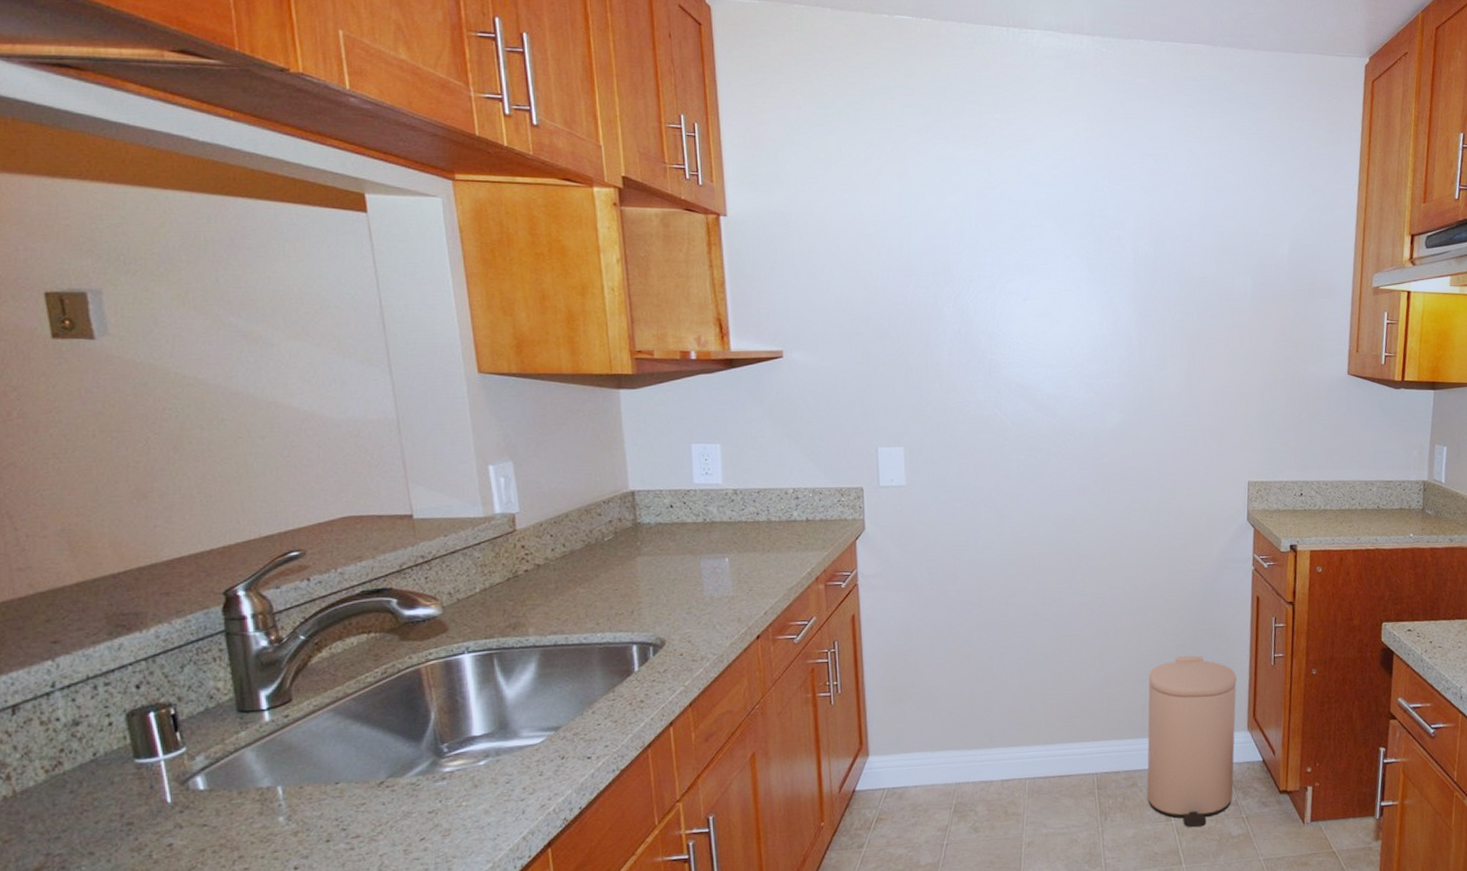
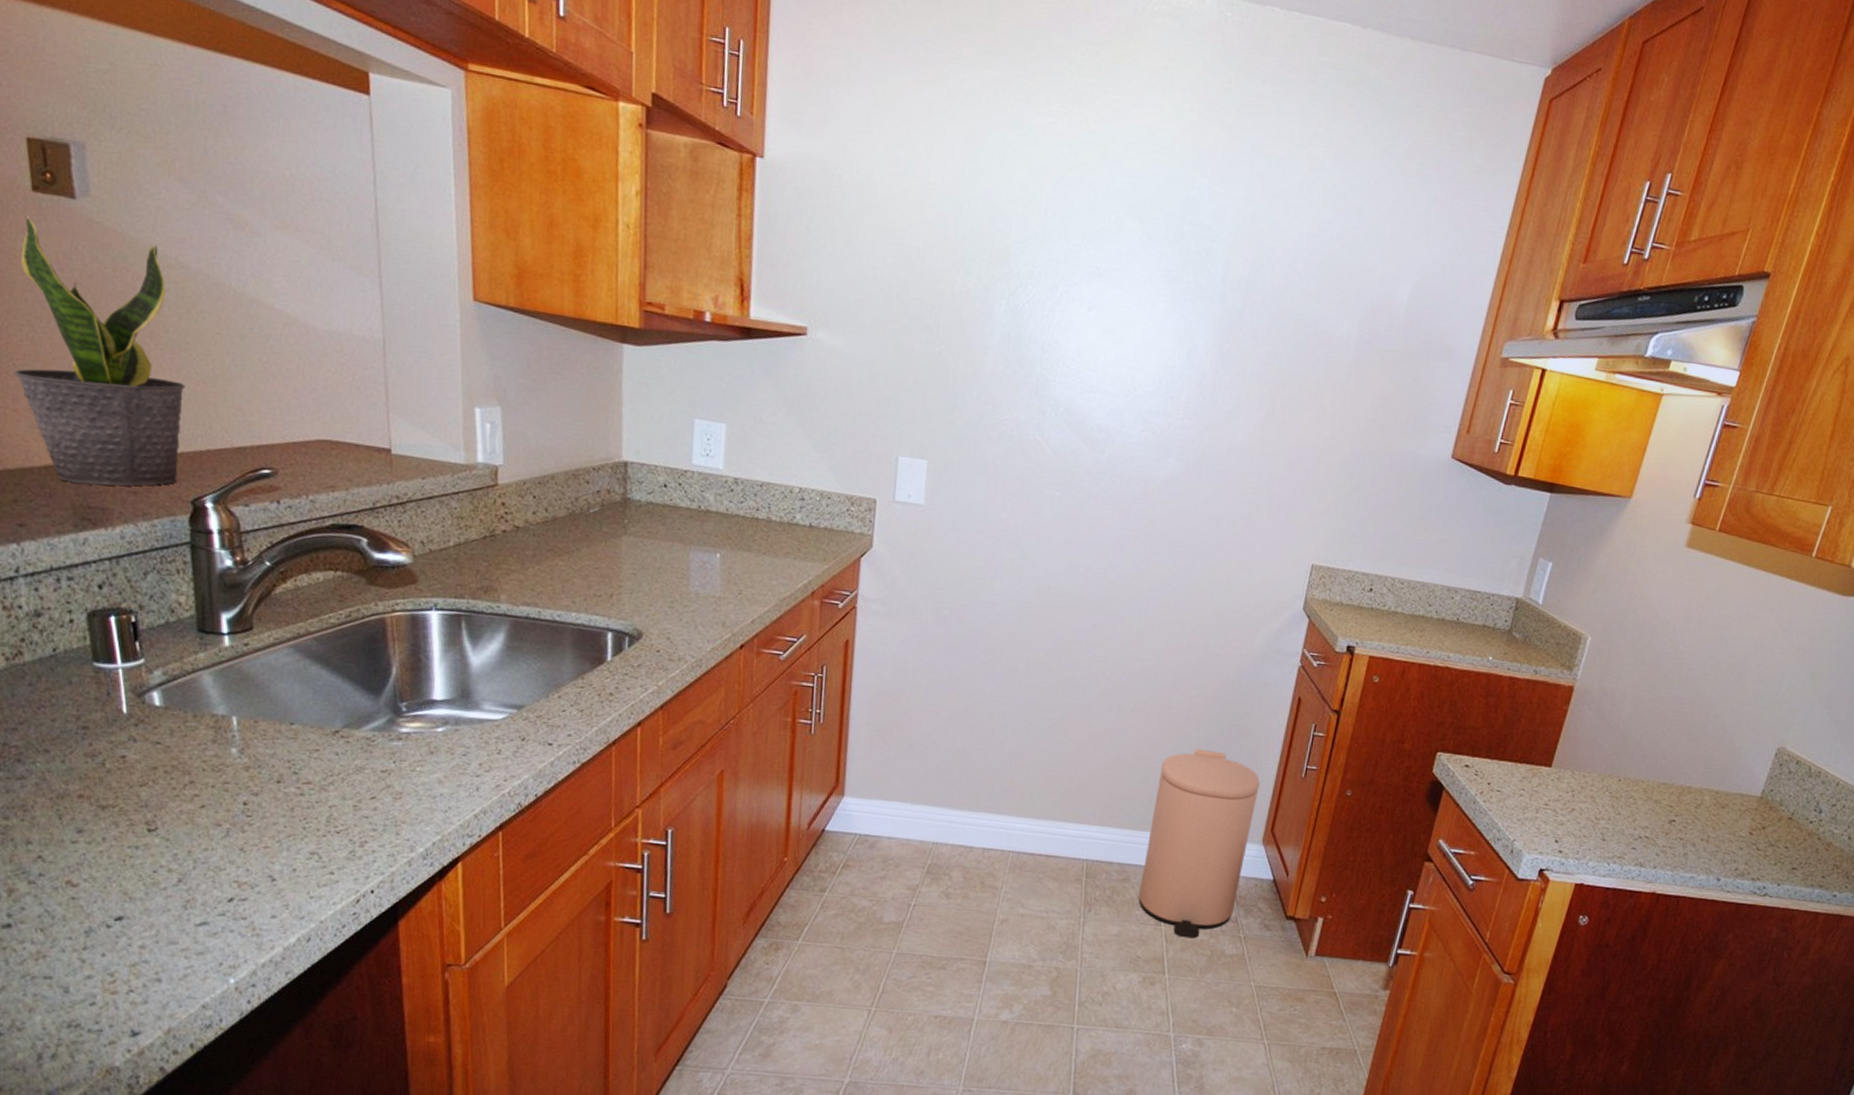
potted plant: none [40,361,211,595] -> present [13,216,185,487]

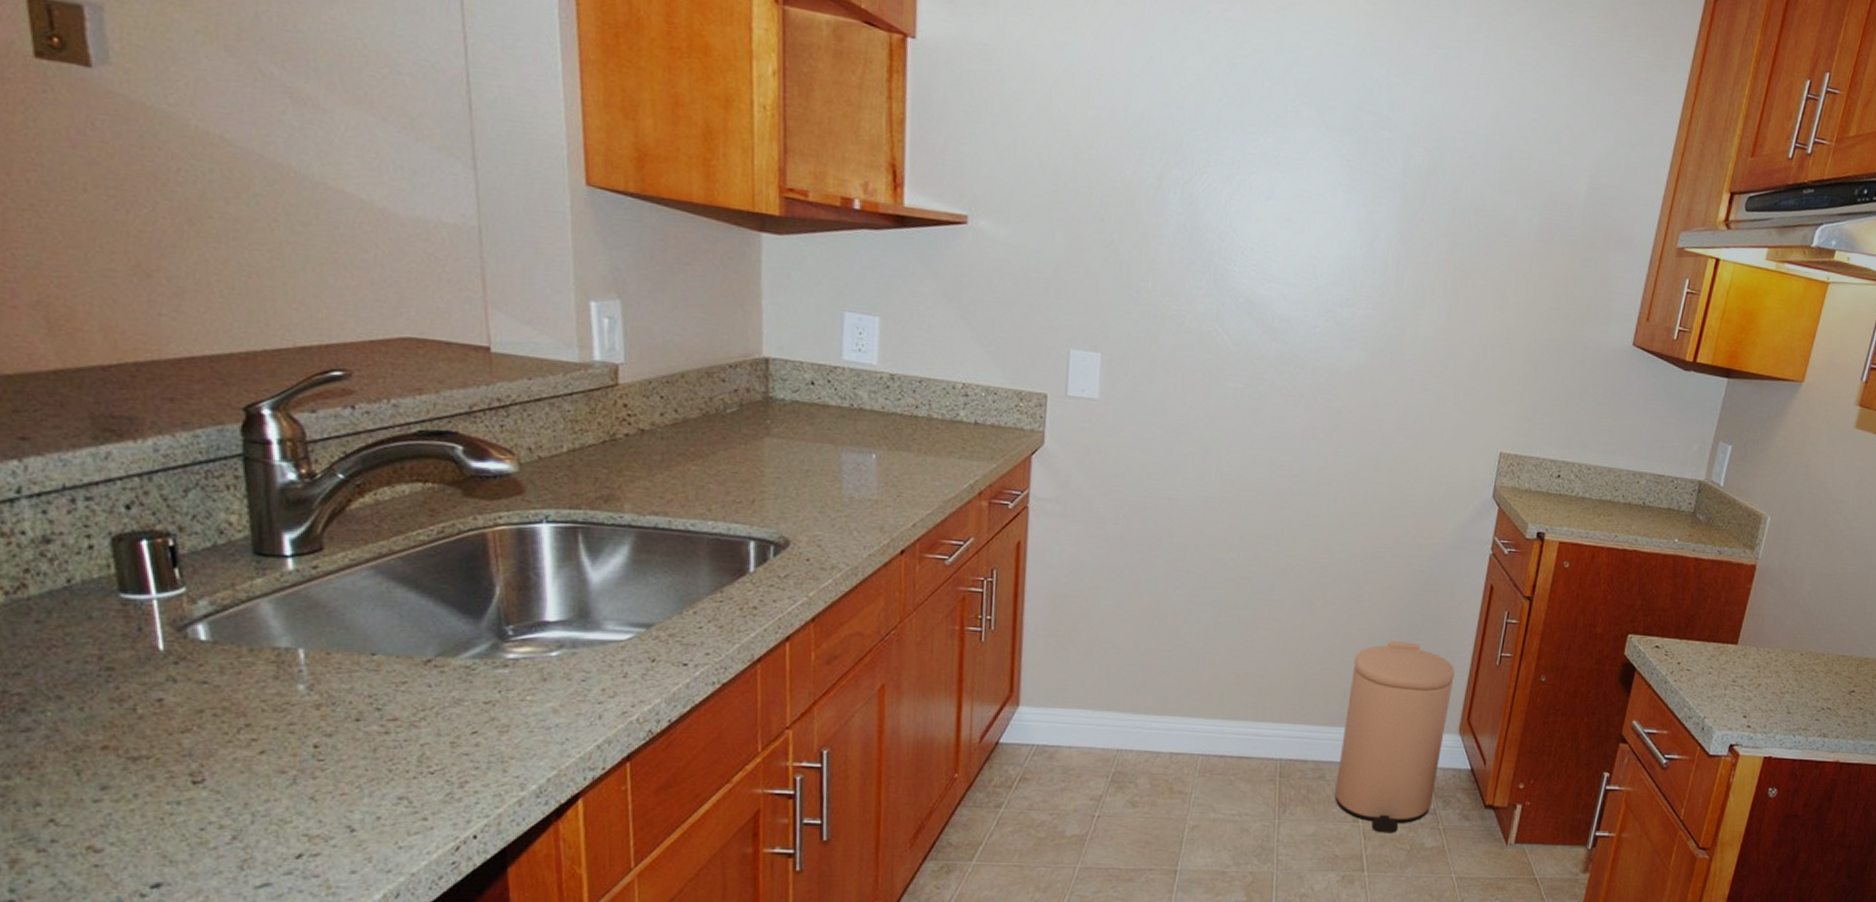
potted plant: present [13,216,185,487] -> none [11,85,234,393]

